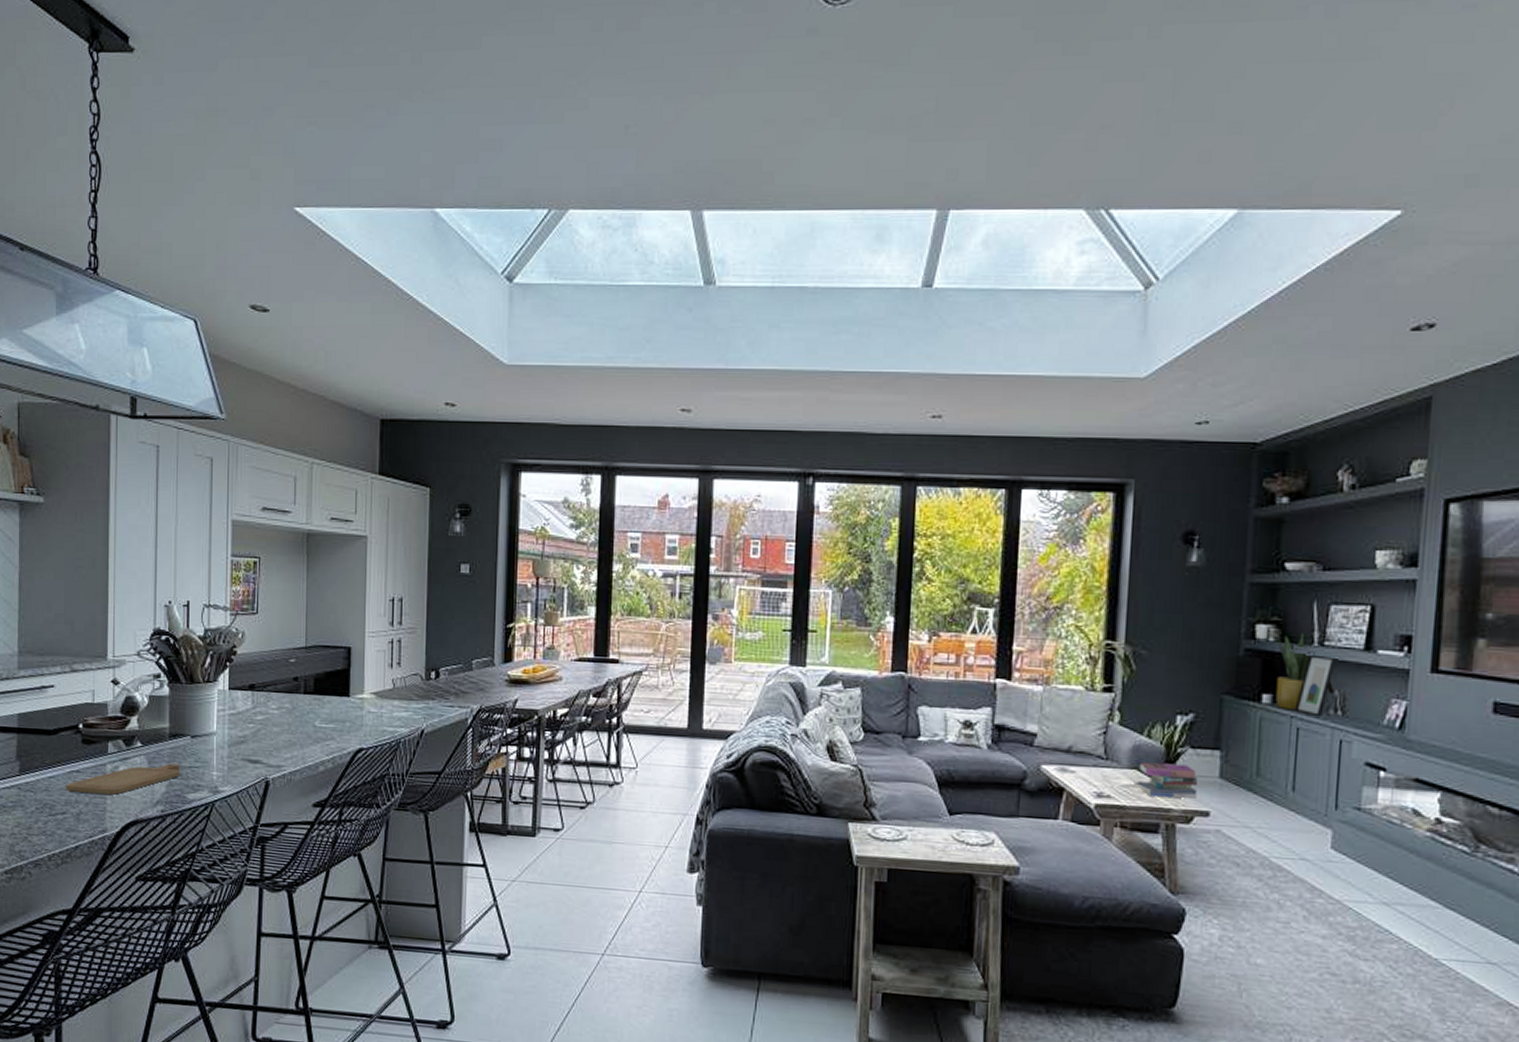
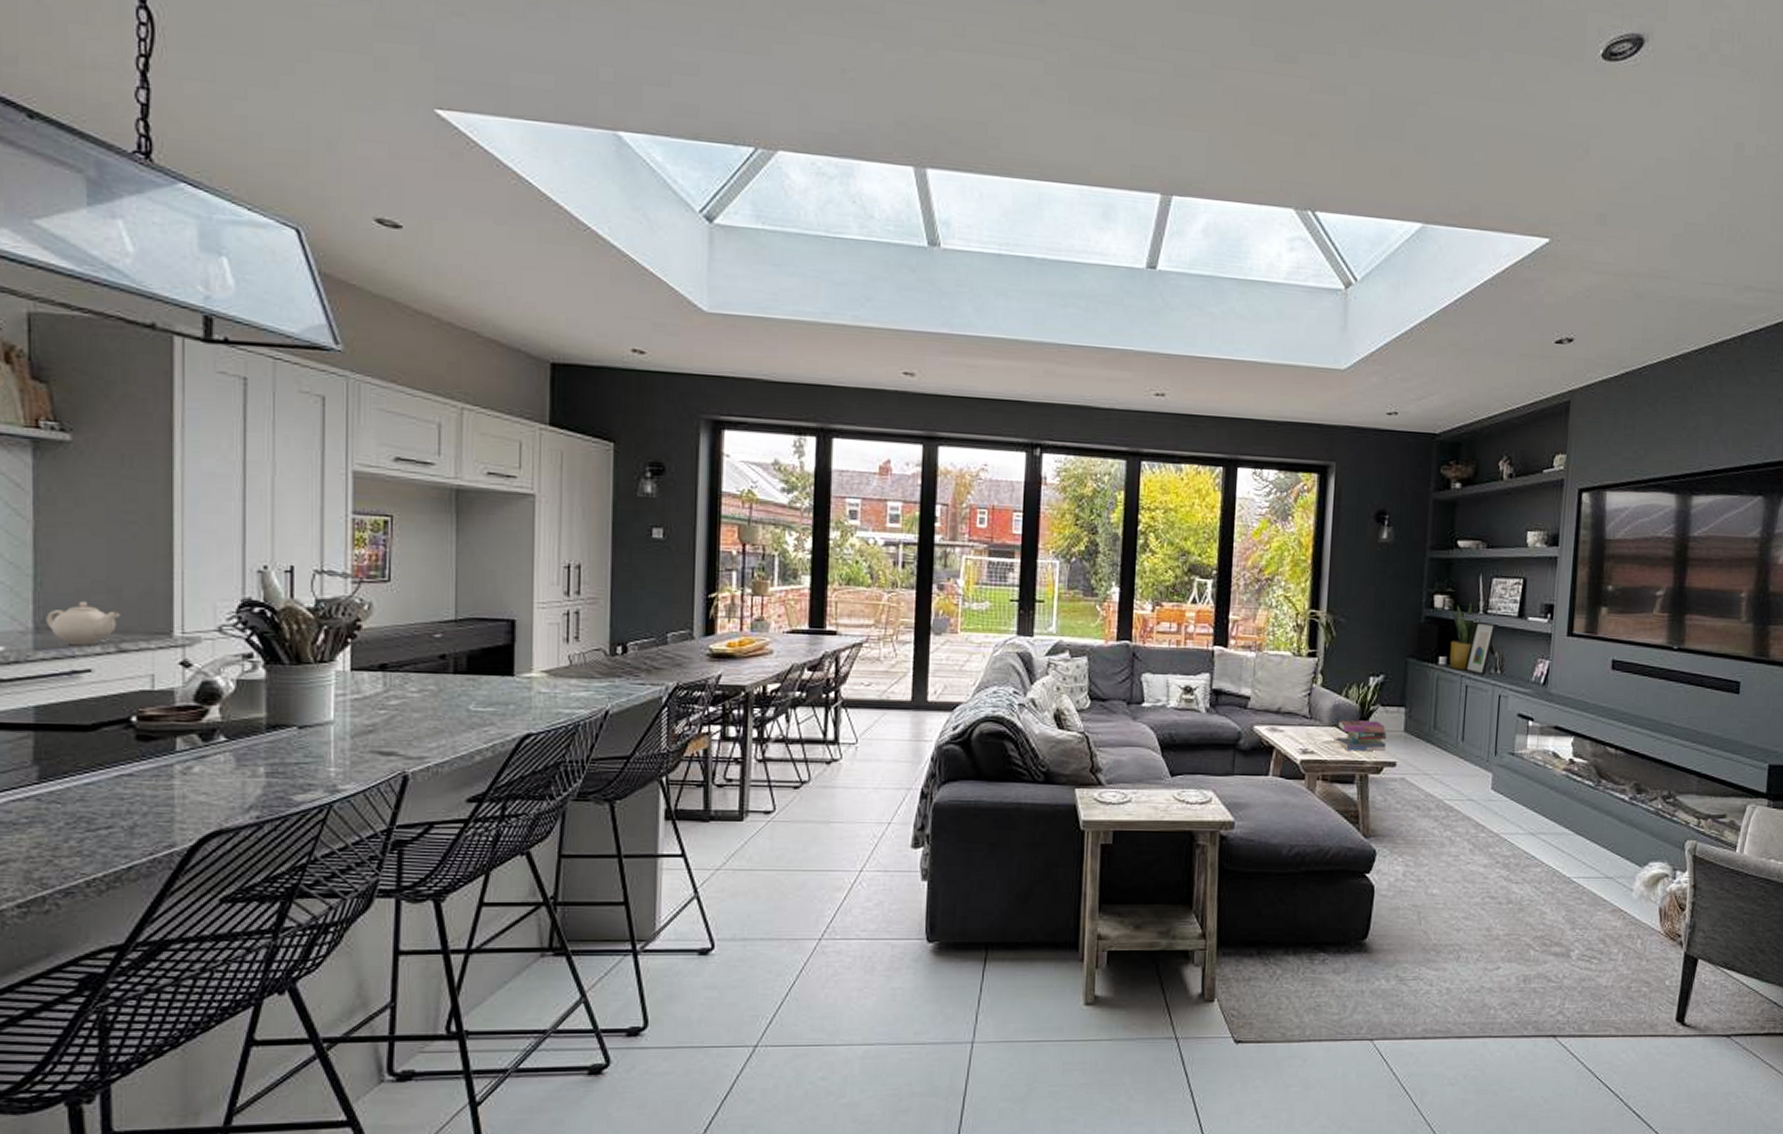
teapot: none [26,630,73,666] -> present [46,600,120,646]
chopping board: present [66,763,181,795] -> none [112,760,284,801]

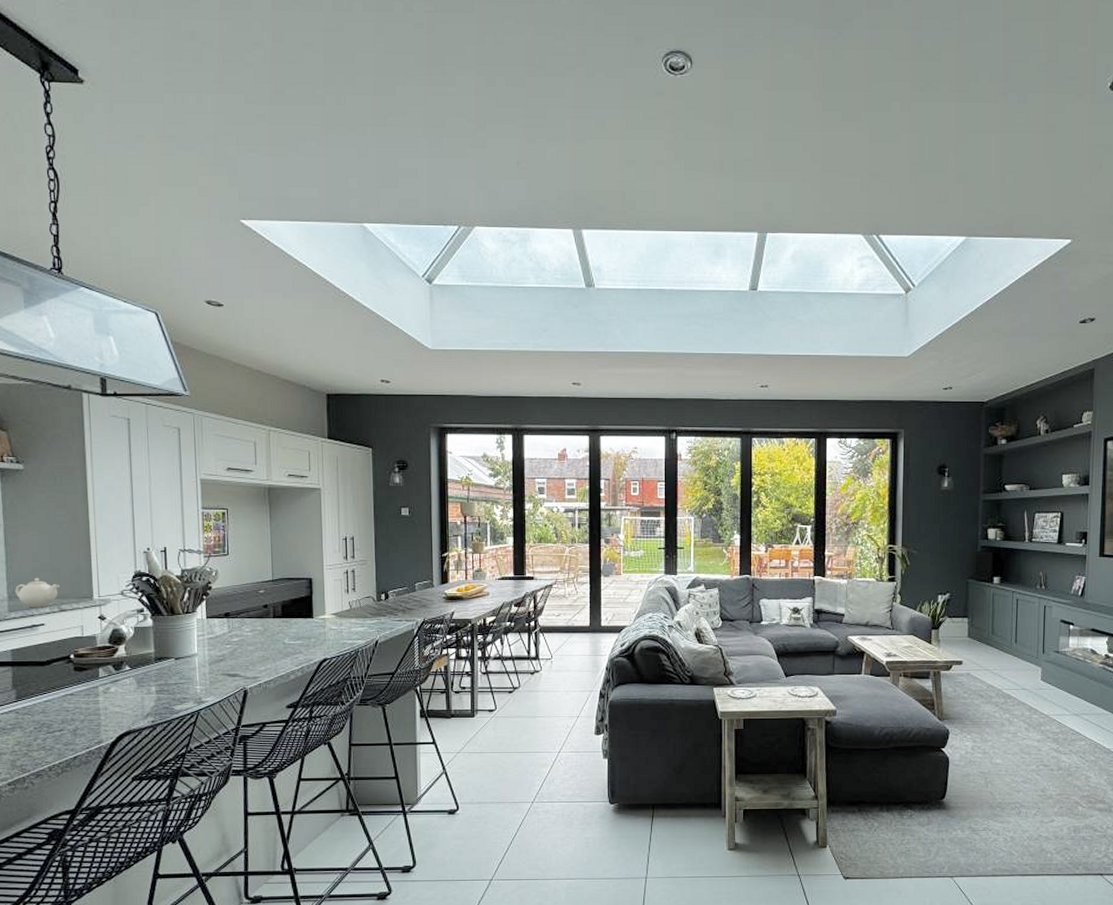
books: present [1333,720,1387,752] -> none [911,629,954,654]
planter: present [1449,603,1480,671] -> none [1002,534,1026,588]
picture frame: present [1464,621,1497,676] -> none [1015,548,1040,591]

